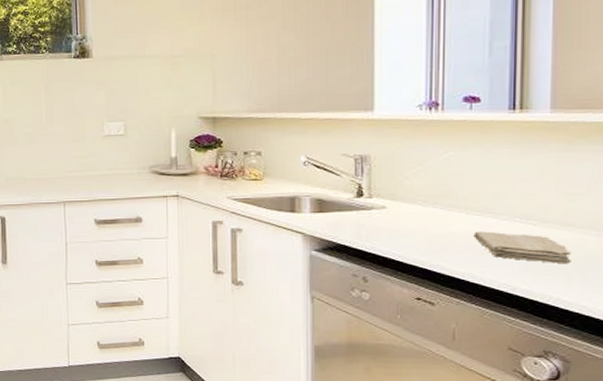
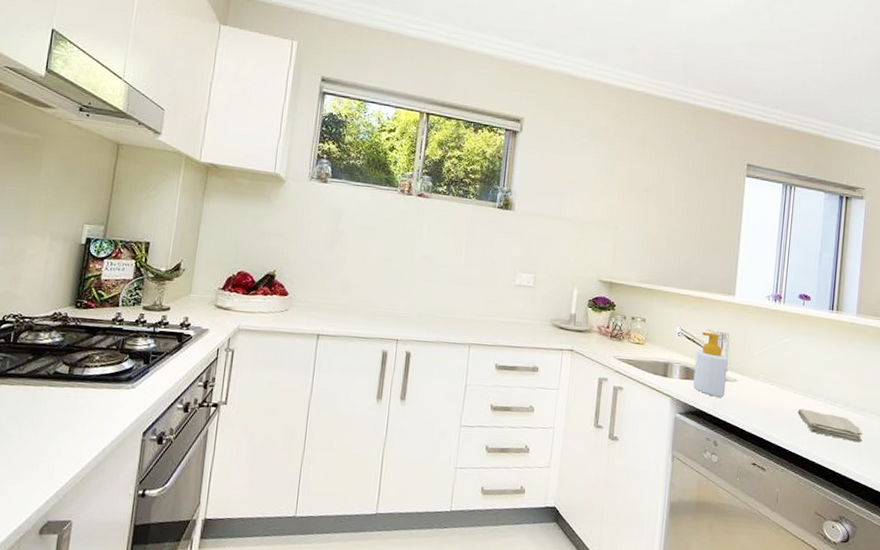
soap bottle: none [329,156,372,228] -> present [693,331,728,398]

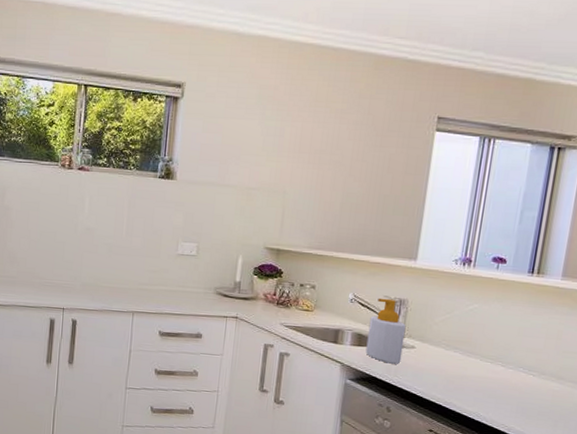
washcloth: present [797,408,863,443] -> none [483,376,560,412]

